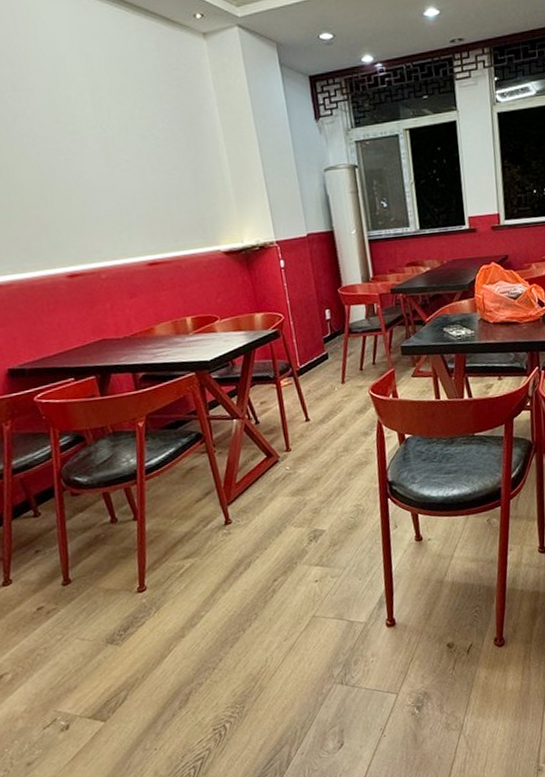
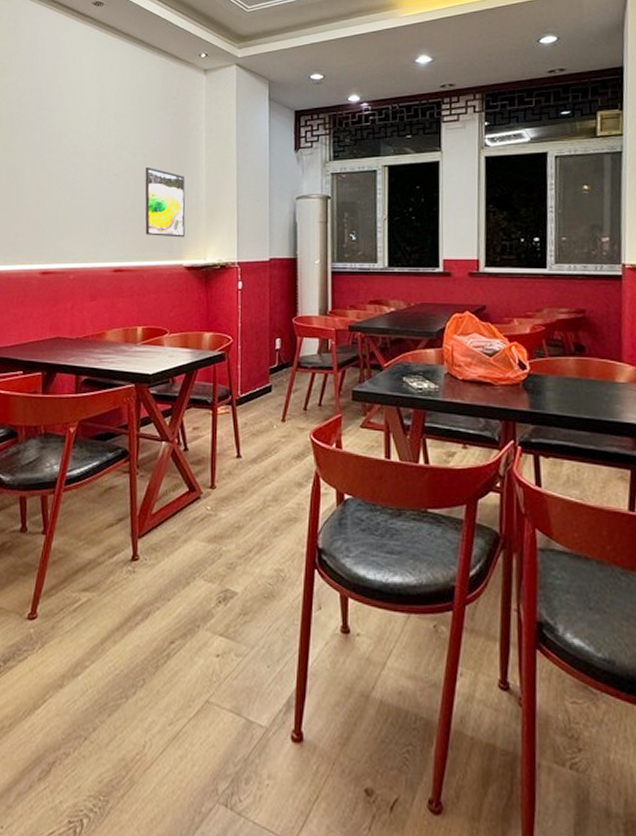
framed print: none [159,149,217,224] -> present [145,166,186,238]

